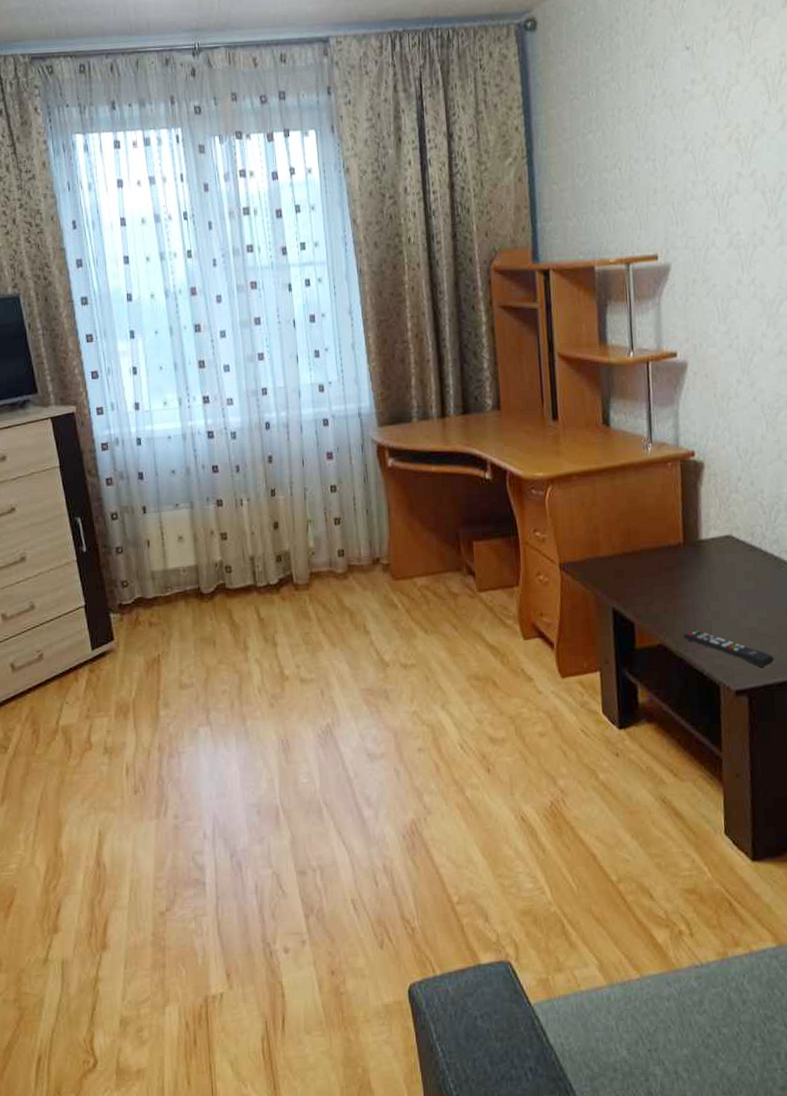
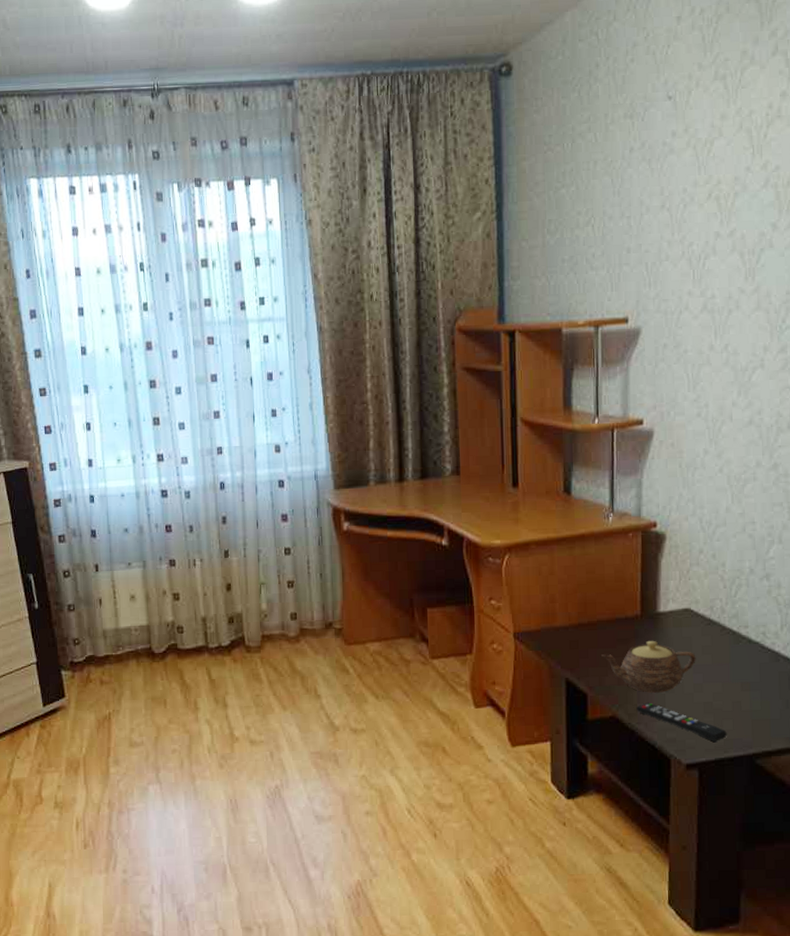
teapot: none [647,567,740,620] -> present [601,640,696,693]

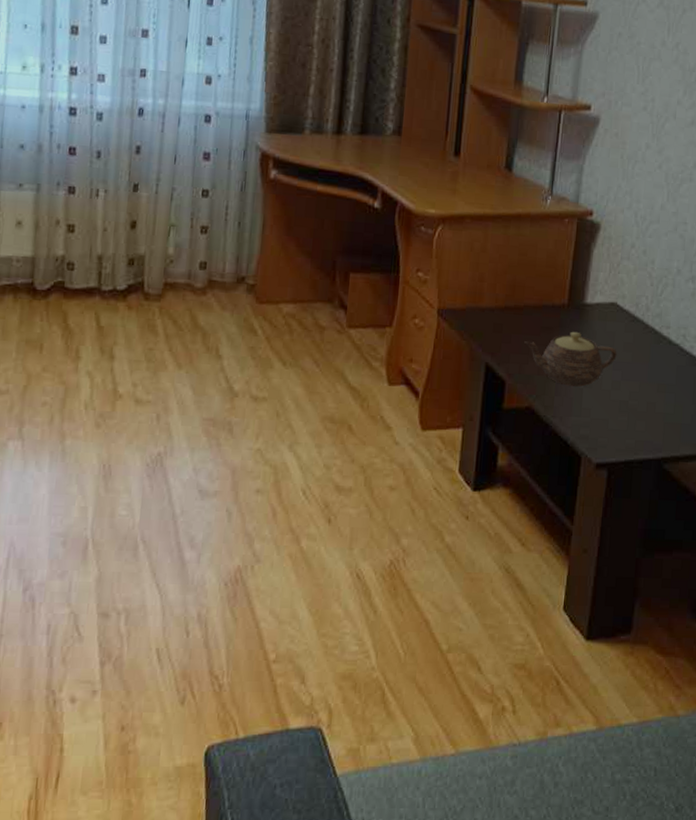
remote control: present [636,702,727,742] -> none [553,395,639,442]

